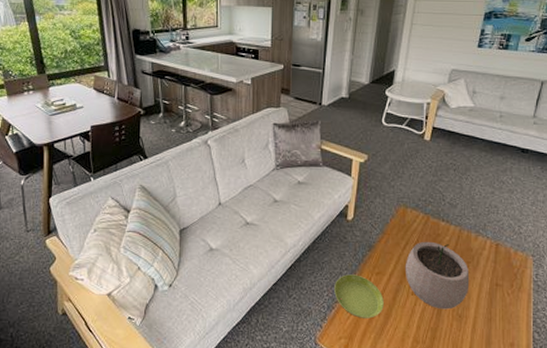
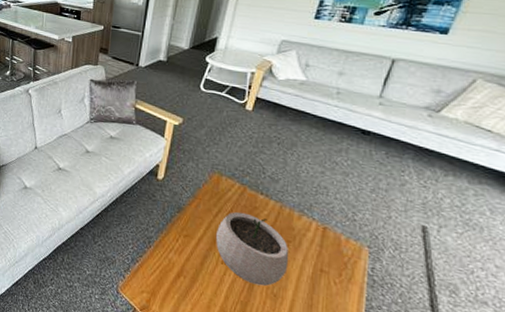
saucer: present [334,274,384,319] -> none [139,231,191,279]

